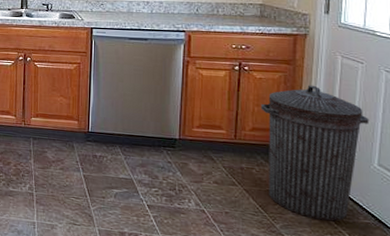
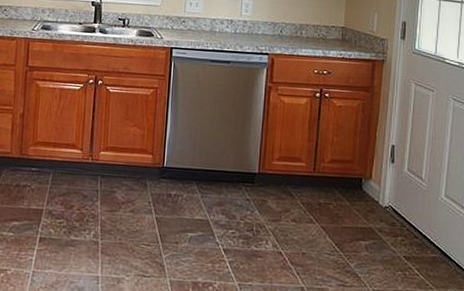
trash can: present [260,85,370,222] -> none [339,113,438,257]

